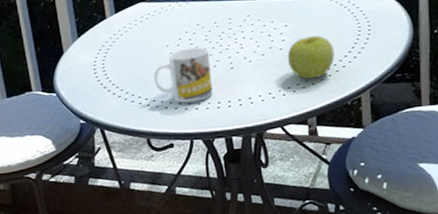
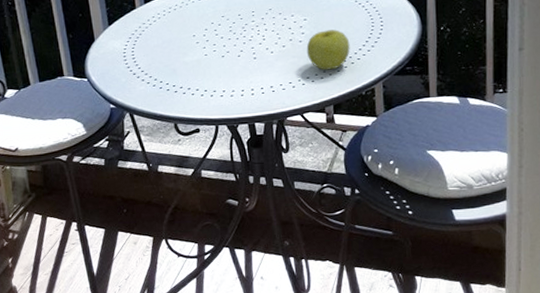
mug: present [153,47,213,103] -> none [180,37,237,90]

